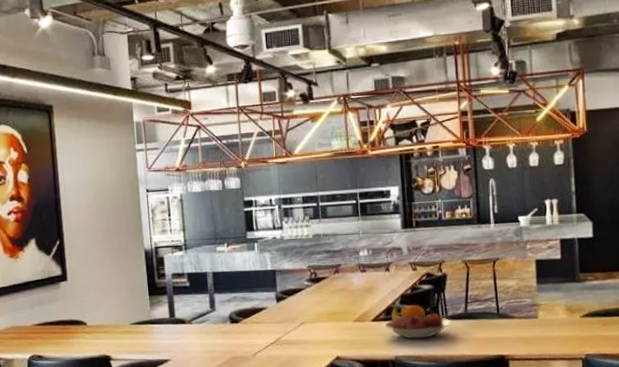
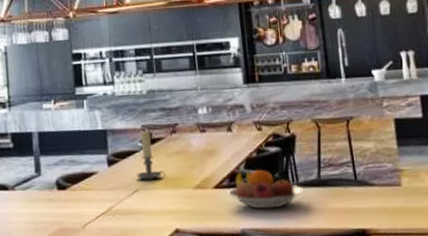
candle holder: none [302,270,329,314] -> present [136,130,166,180]

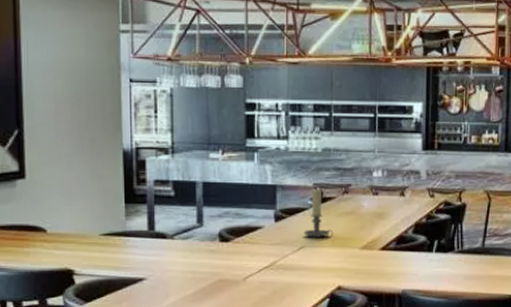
fruit bowl: present [227,170,305,209] -> none [392,235,468,272]

